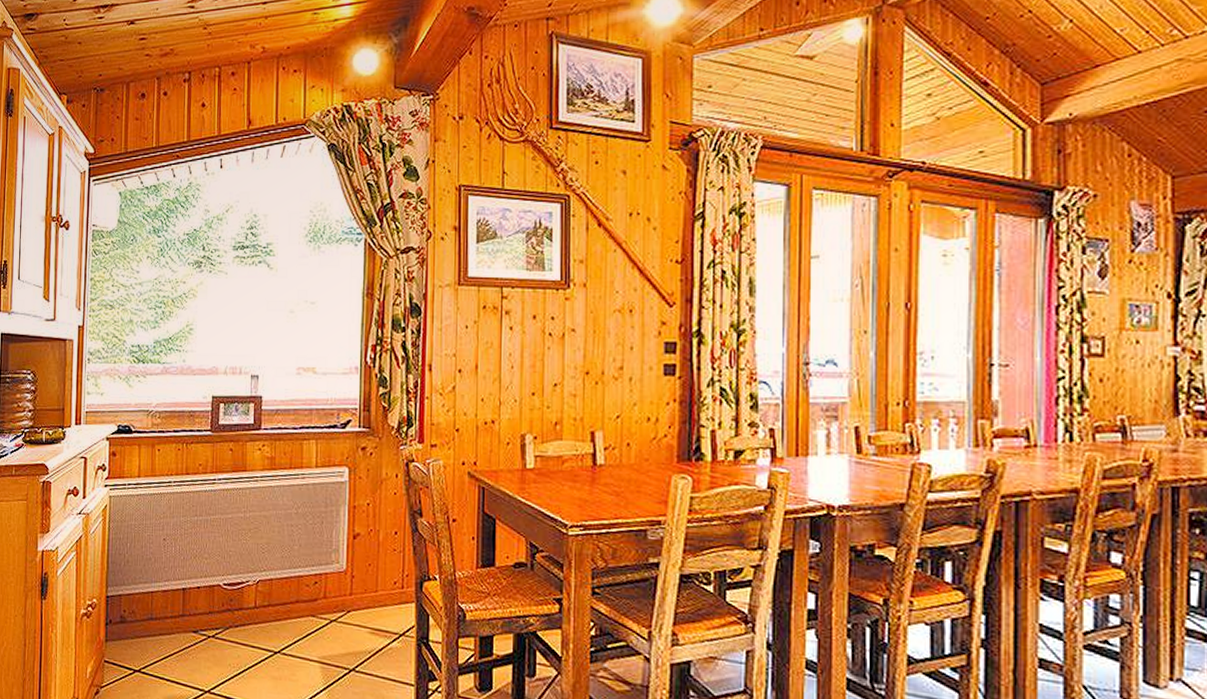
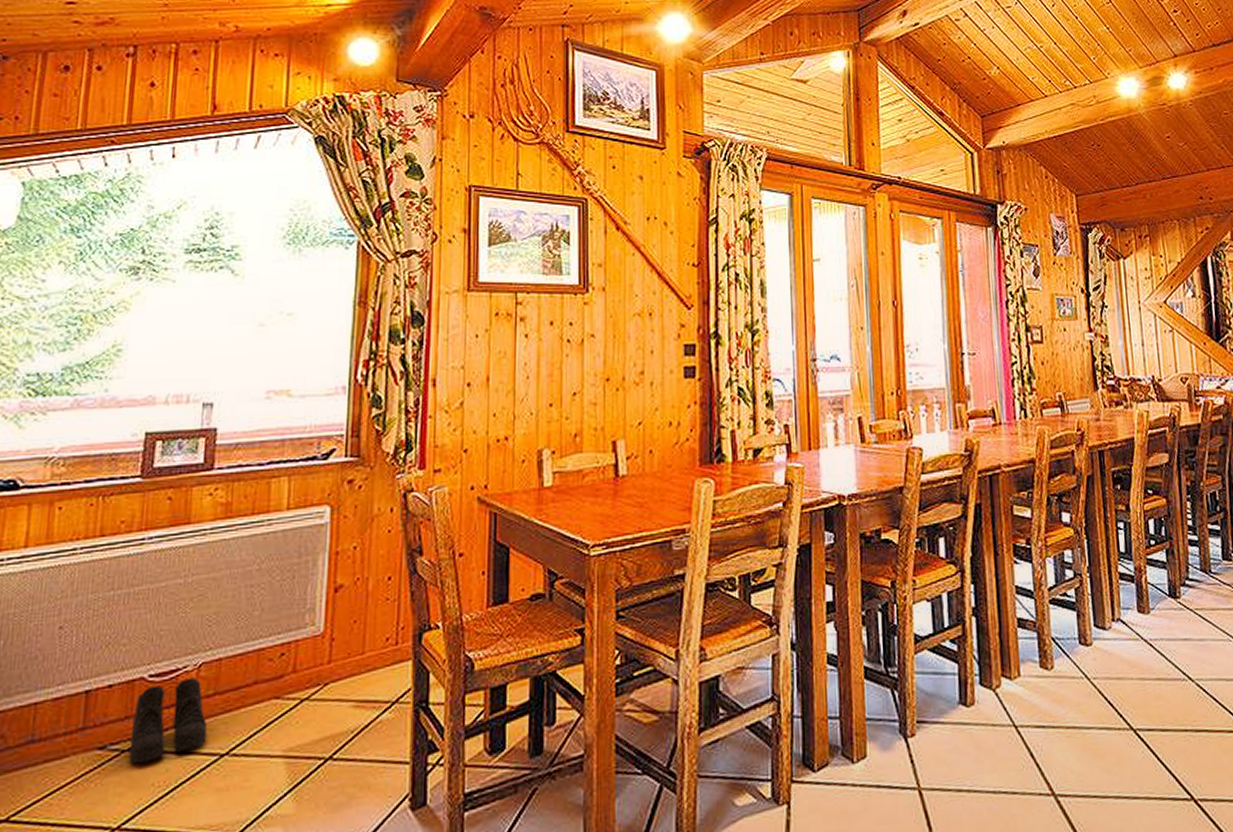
boots: none [213,590,265,648] -> present [128,677,208,764]

